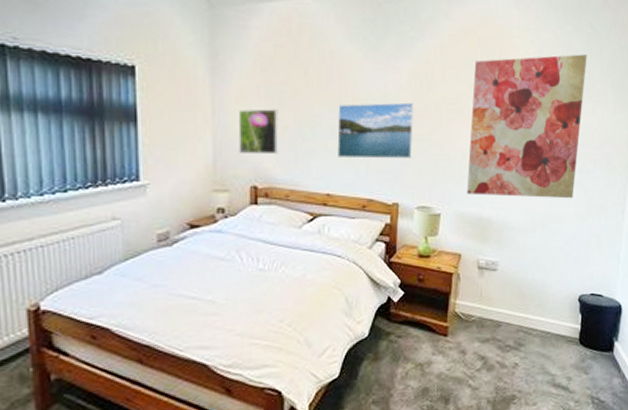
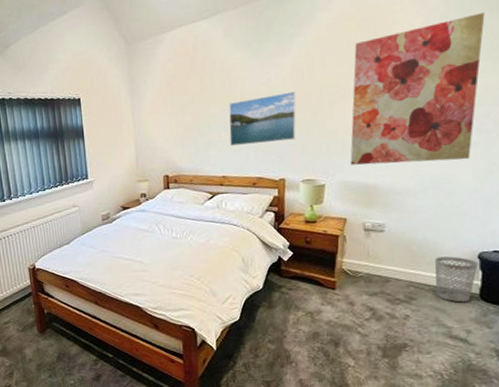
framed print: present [238,109,279,155] -> none [151,114,183,152]
wastebasket: none [541,299,579,348] -> present [435,256,479,303]

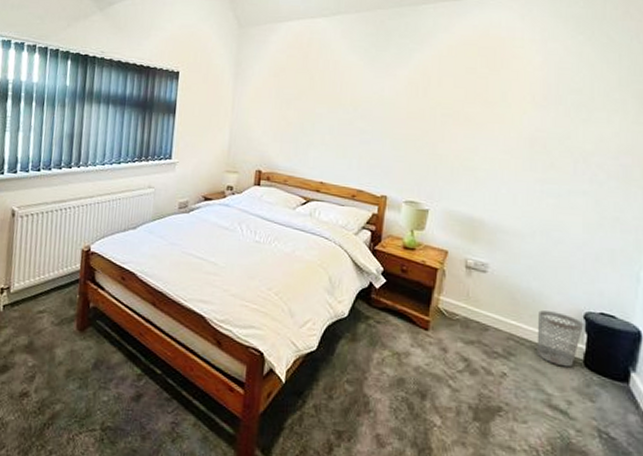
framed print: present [229,91,297,146] -> none [333,105,409,157]
wall art: present [350,12,485,165] -> none [457,63,602,209]

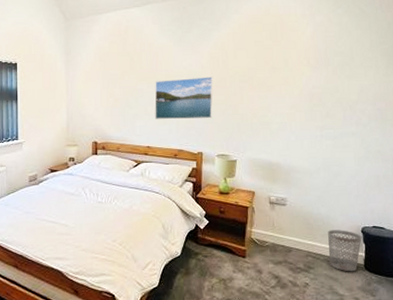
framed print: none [333,105,409,157] -> present [154,76,213,119]

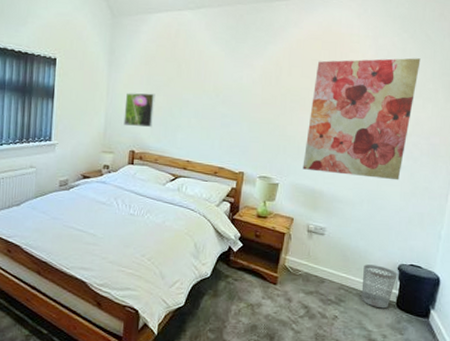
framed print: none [84,87,112,120] -> present [123,93,156,128]
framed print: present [154,76,213,119] -> none [198,92,264,138]
wall art: none [257,30,358,147] -> present [302,58,421,181]

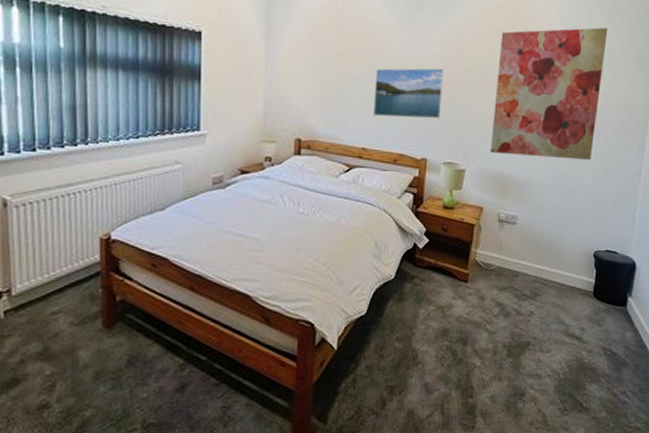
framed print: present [123,93,156,128] -> none [286,71,323,112]
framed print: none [198,92,264,138] -> present [373,68,445,119]
wastebasket: present [361,264,398,309] -> none [557,253,594,300]

